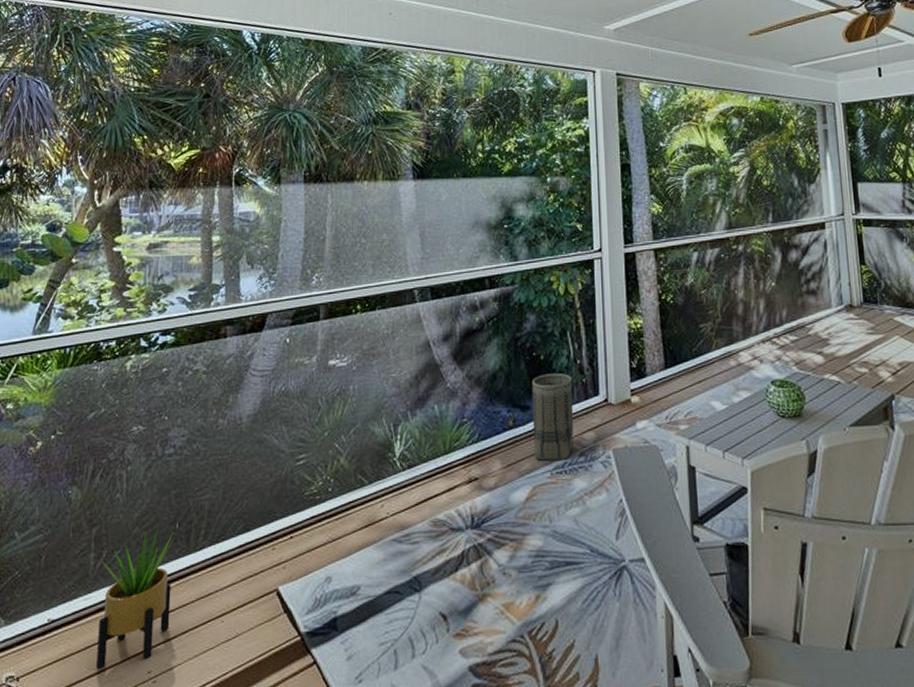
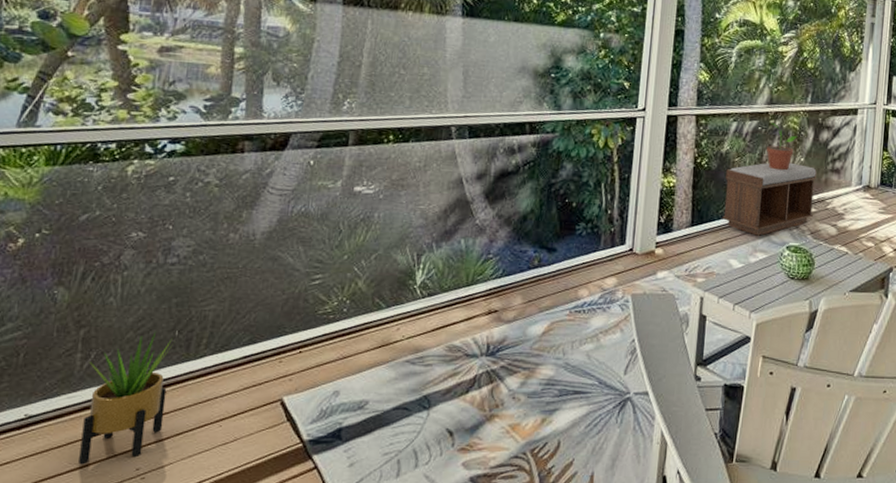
basket: present [532,373,574,461] -> none [555,220,601,301]
bench: none [694,288,796,373] -> present [722,162,817,236]
potted plant: none [733,249,764,299] -> present [766,123,798,171]

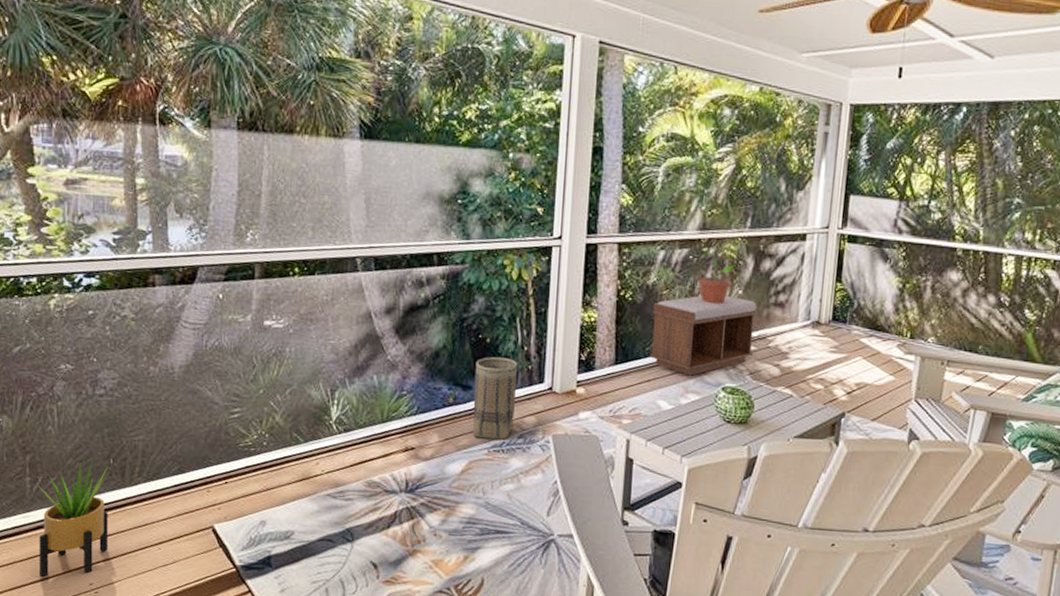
basket: none [555,220,601,301] -> present [472,357,517,440]

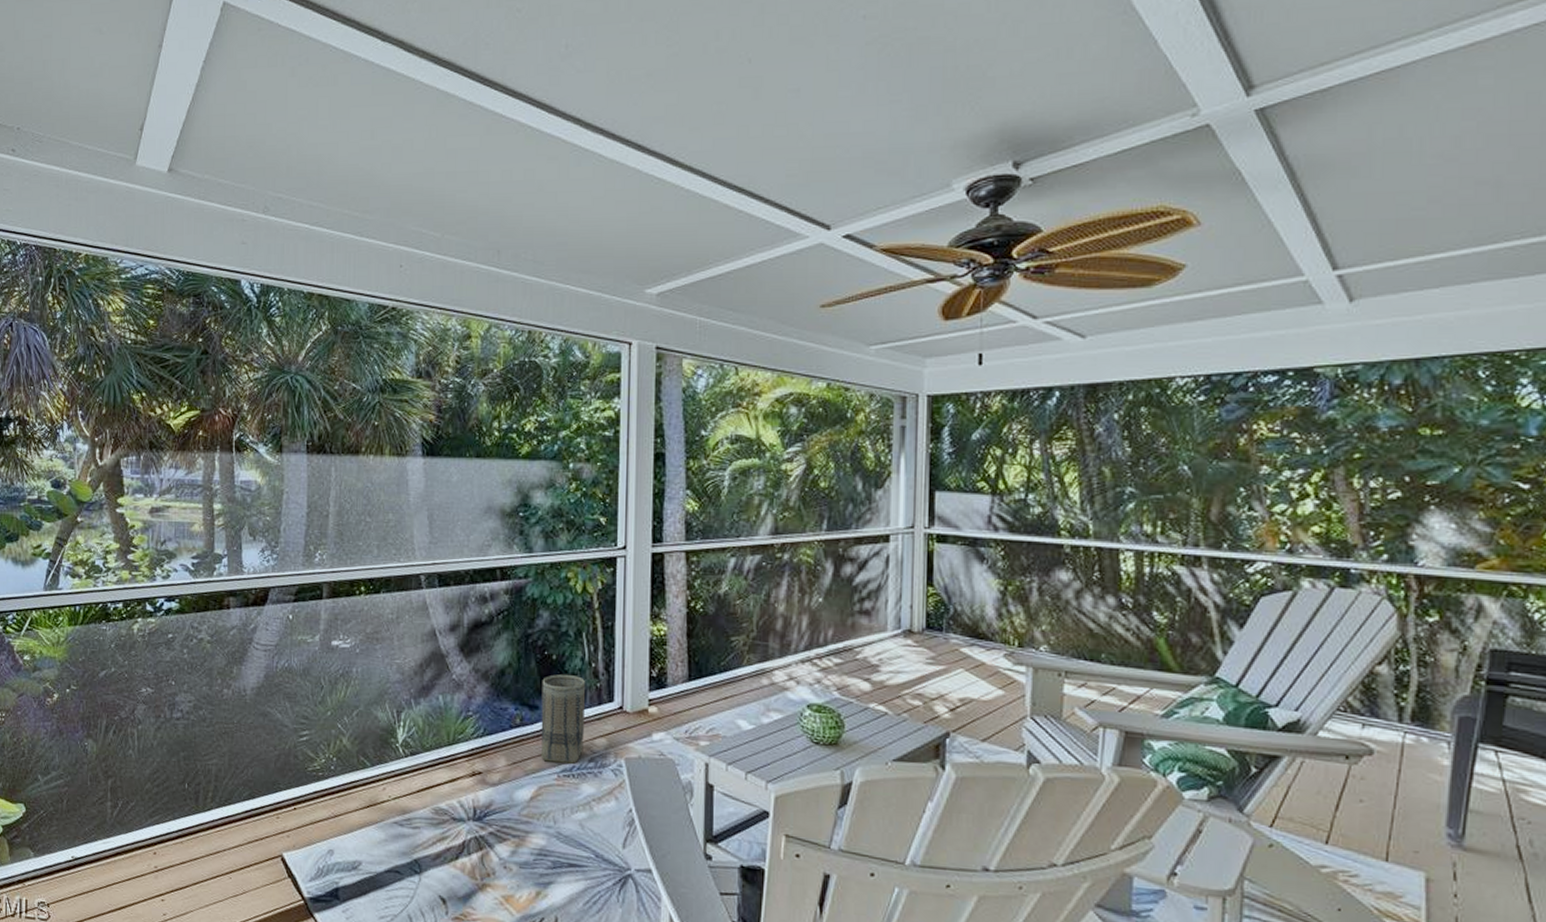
potted plant: present [37,460,108,578] -> none [117,784,183,906]
bench: present [649,295,757,376] -> none [725,603,840,692]
potted plant: present [699,251,735,305] -> none [774,557,813,614]

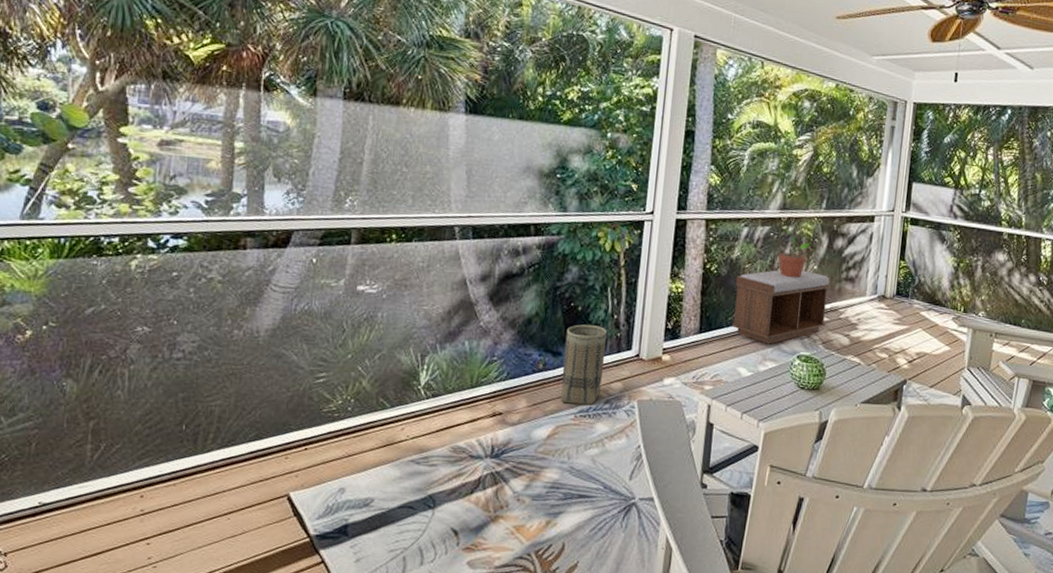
bench: none [725,603,840,692] -> present [731,270,830,345]
potted plant: none [774,557,813,614] -> present [778,229,811,278]

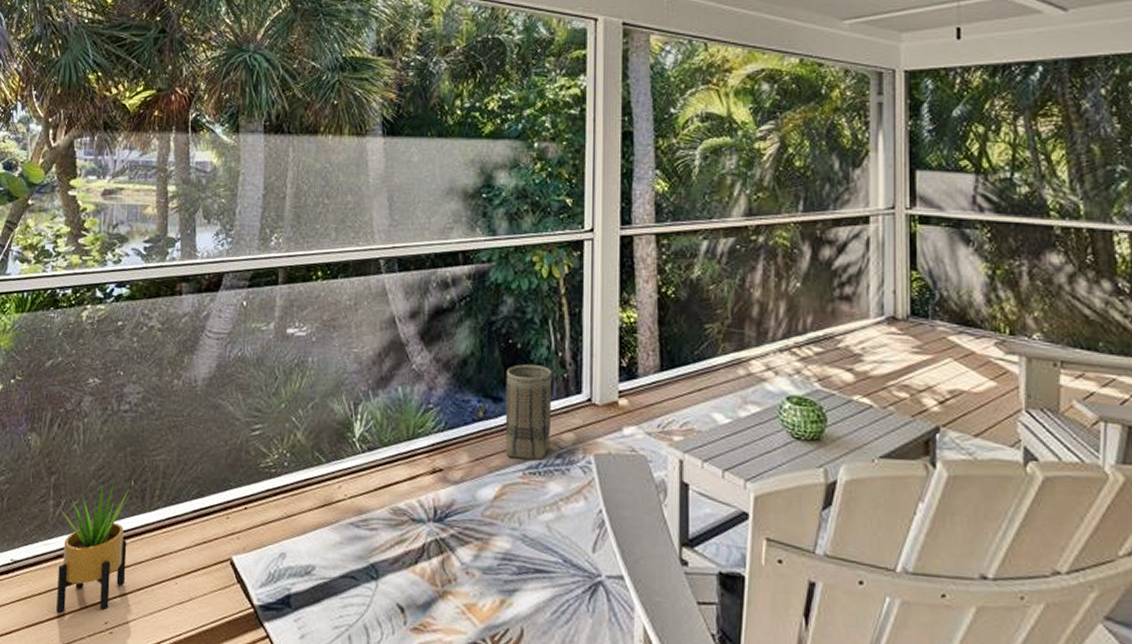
potted plant: none [92,426,180,552] -> present [56,481,129,614]
bench: present [731,270,830,345] -> none [699,289,821,384]
potted plant: present [778,229,811,278] -> none [750,240,789,300]

